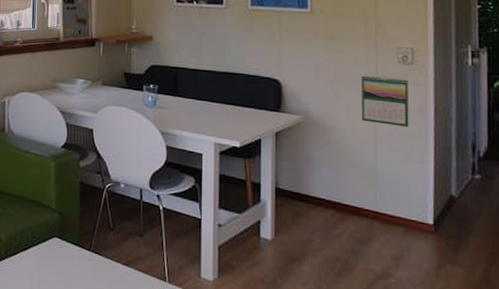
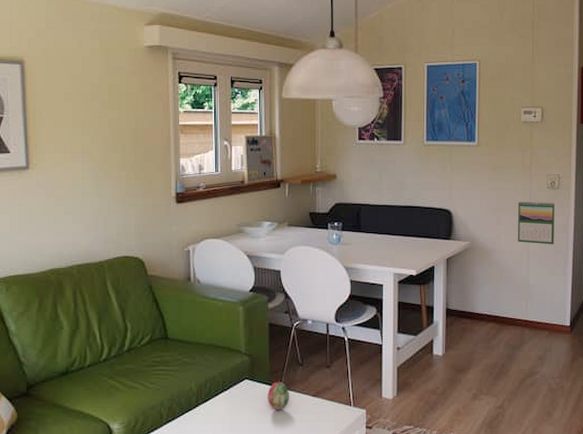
decorative egg: none [76,243,100,275] -> present [267,381,290,410]

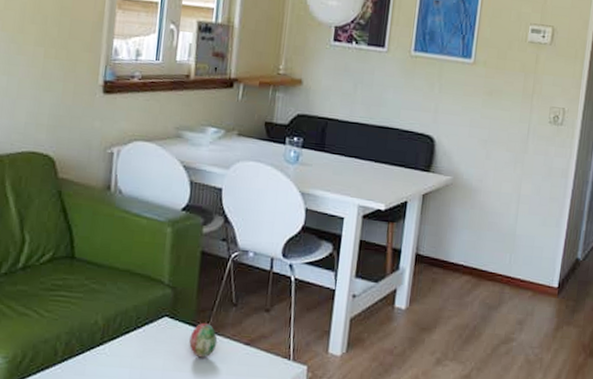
calendar: present [518,201,555,245] -> none [508,135,556,191]

